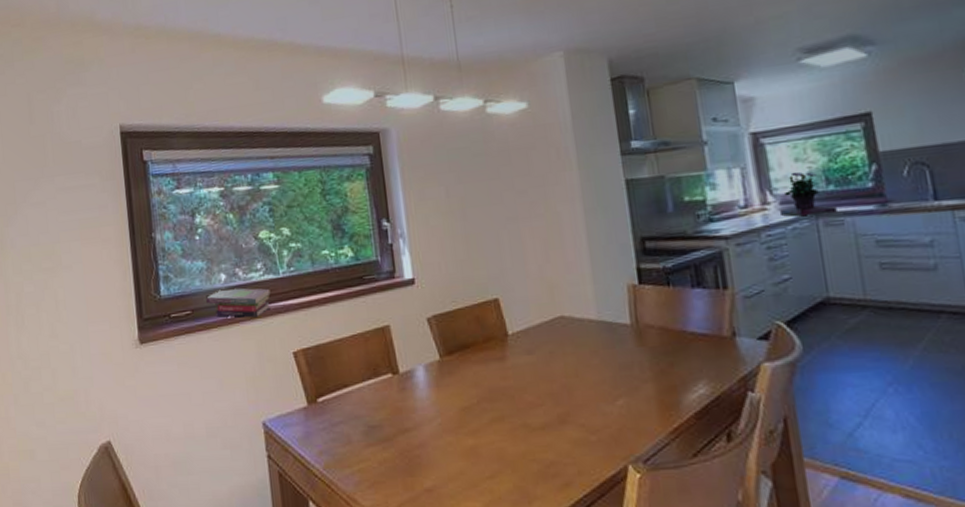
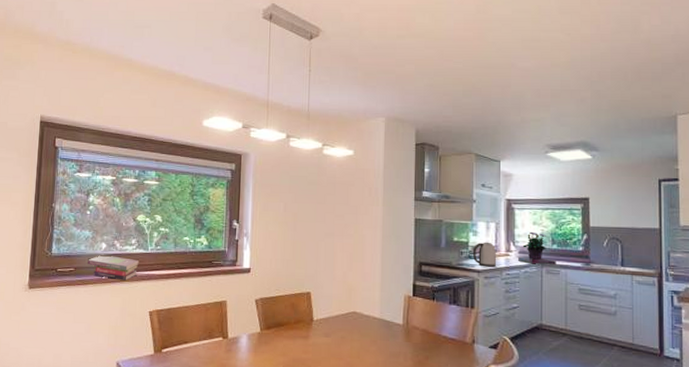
kettle: none [713,195,751,231] -> present [472,242,497,267]

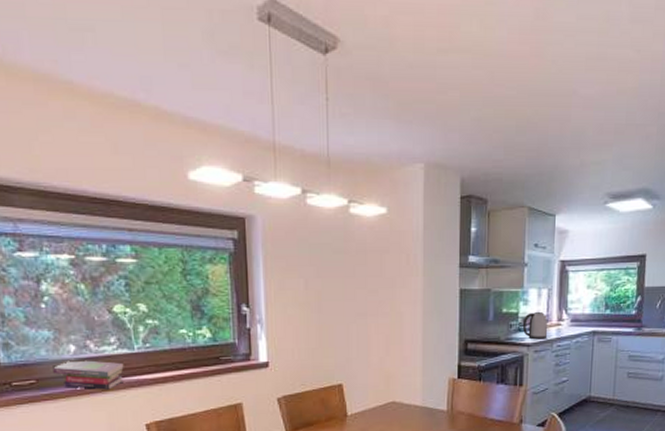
potted flower: present [517,231,556,265] -> none [569,296,608,333]

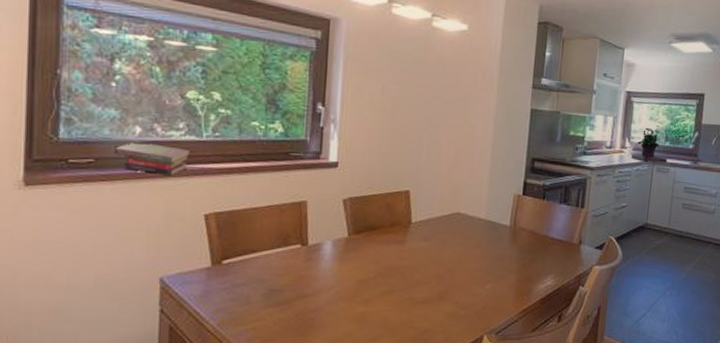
kettle: present [522,311,548,340] -> none [587,137,612,165]
potted flower: none [569,296,608,333] -> present [631,127,667,163]

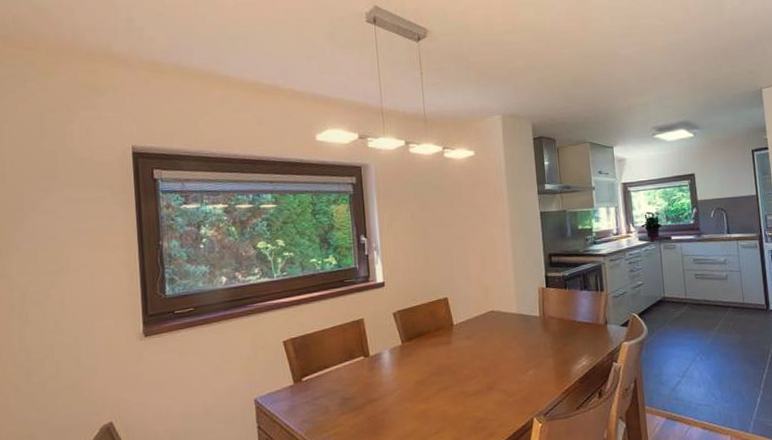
books: present [114,141,190,176] -> none [208,288,266,314]

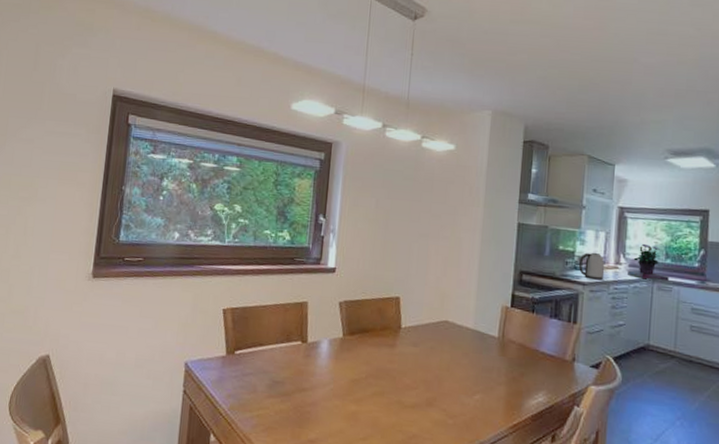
kettle: none [596,226,620,250] -> present [578,252,605,281]

